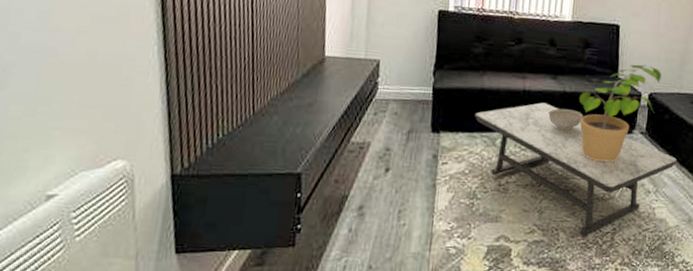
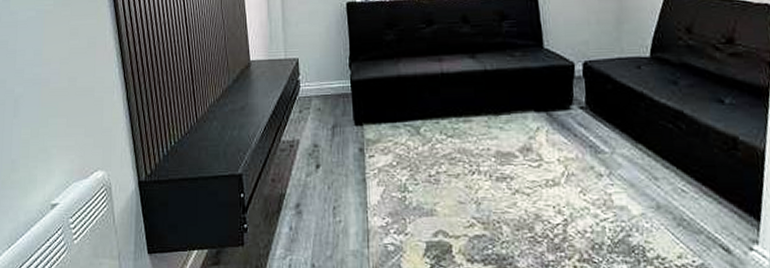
coffee table: present [474,102,678,236] -> none [394,84,632,229]
decorative bowl: present [548,109,584,132] -> none [471,89,511,114]
potted plant: present [579,64,662,163] -> none [502,31,595,144]

